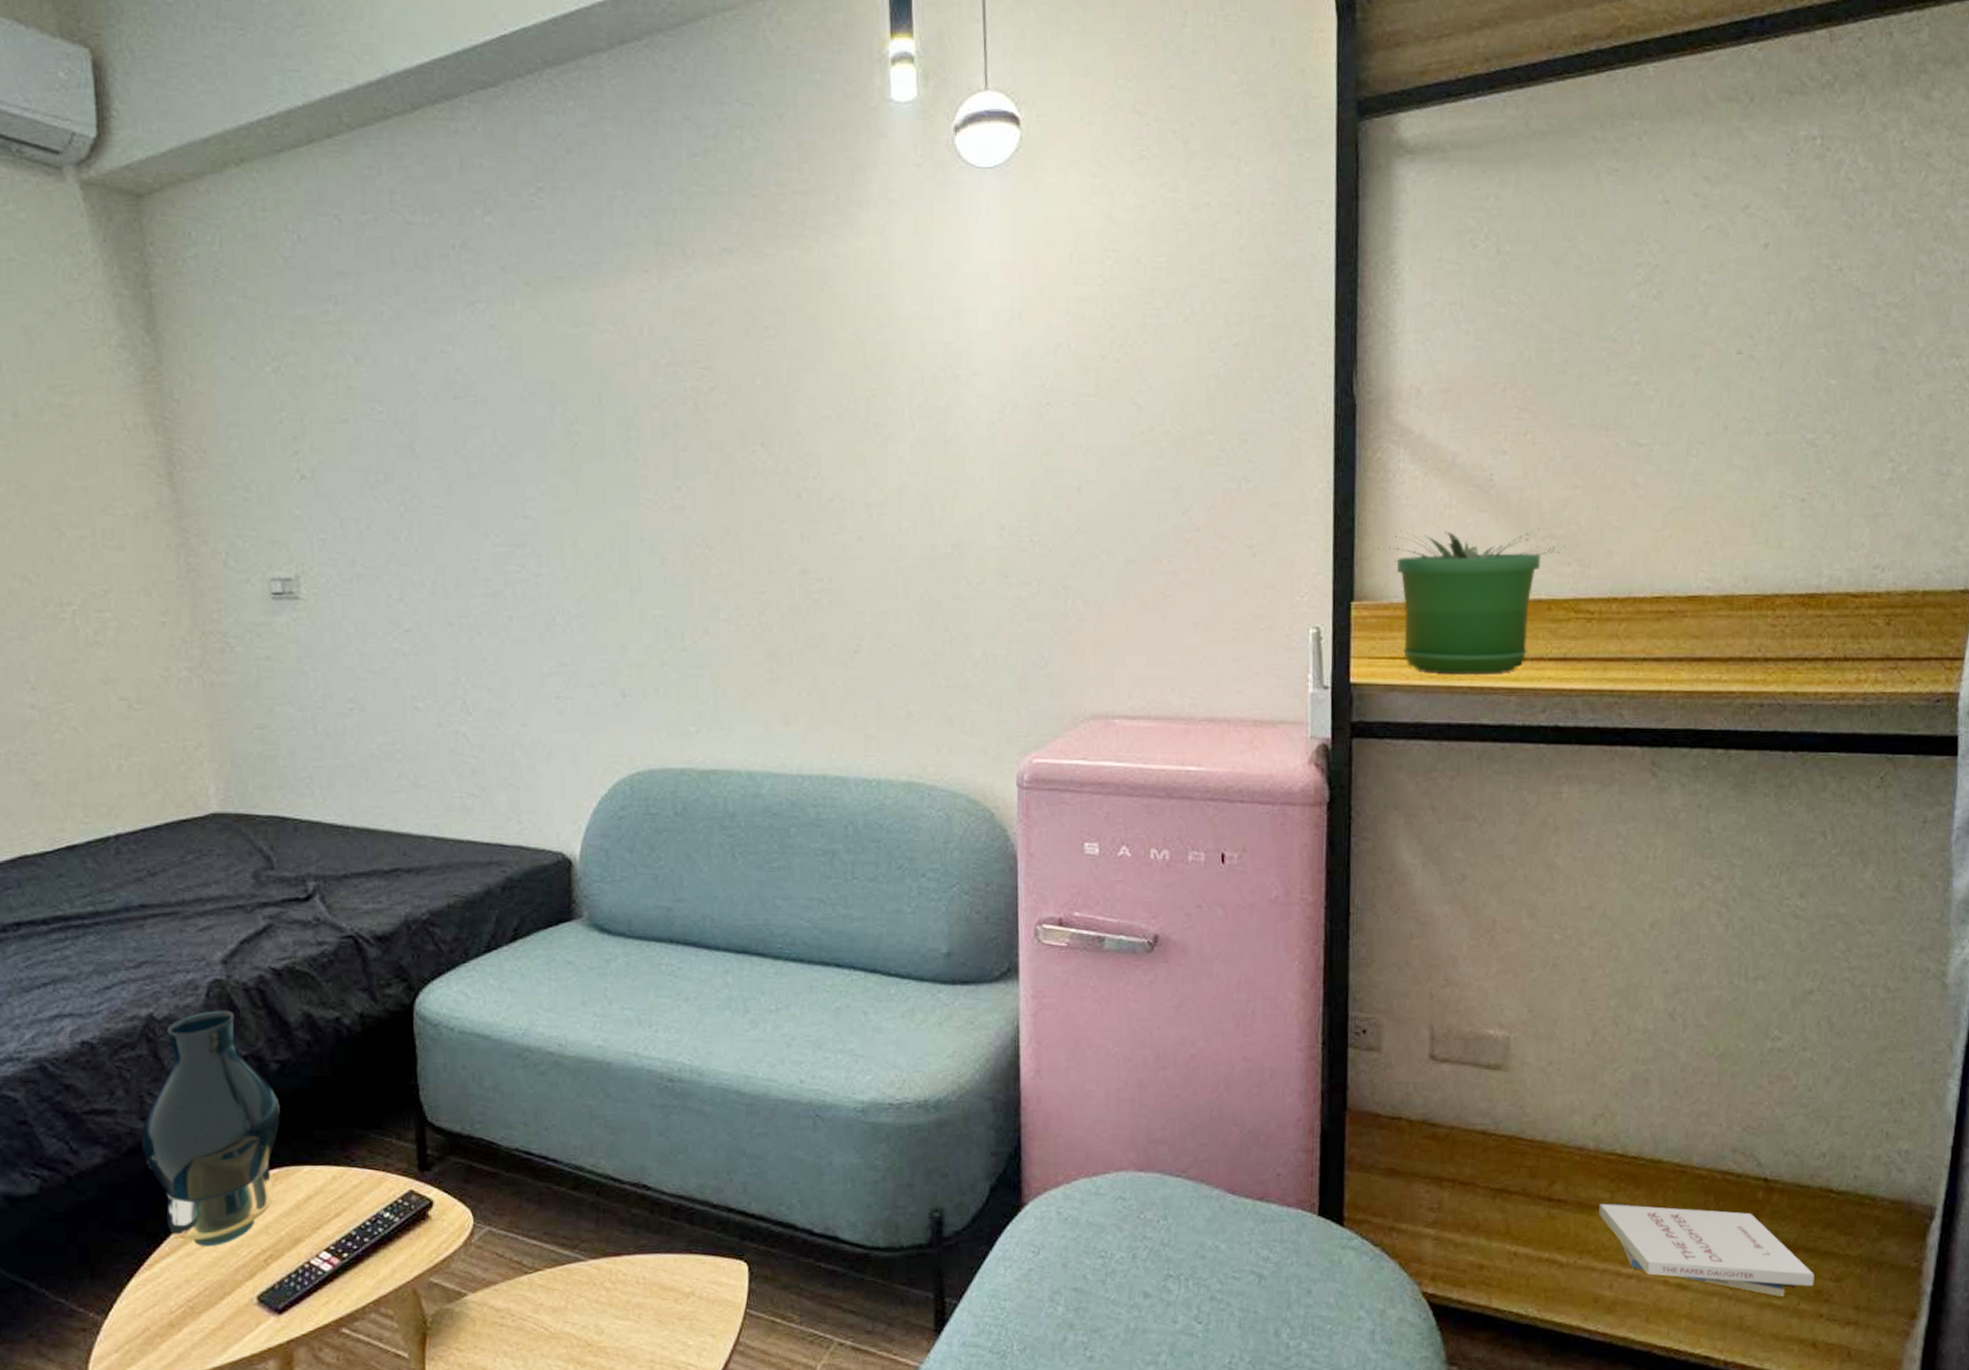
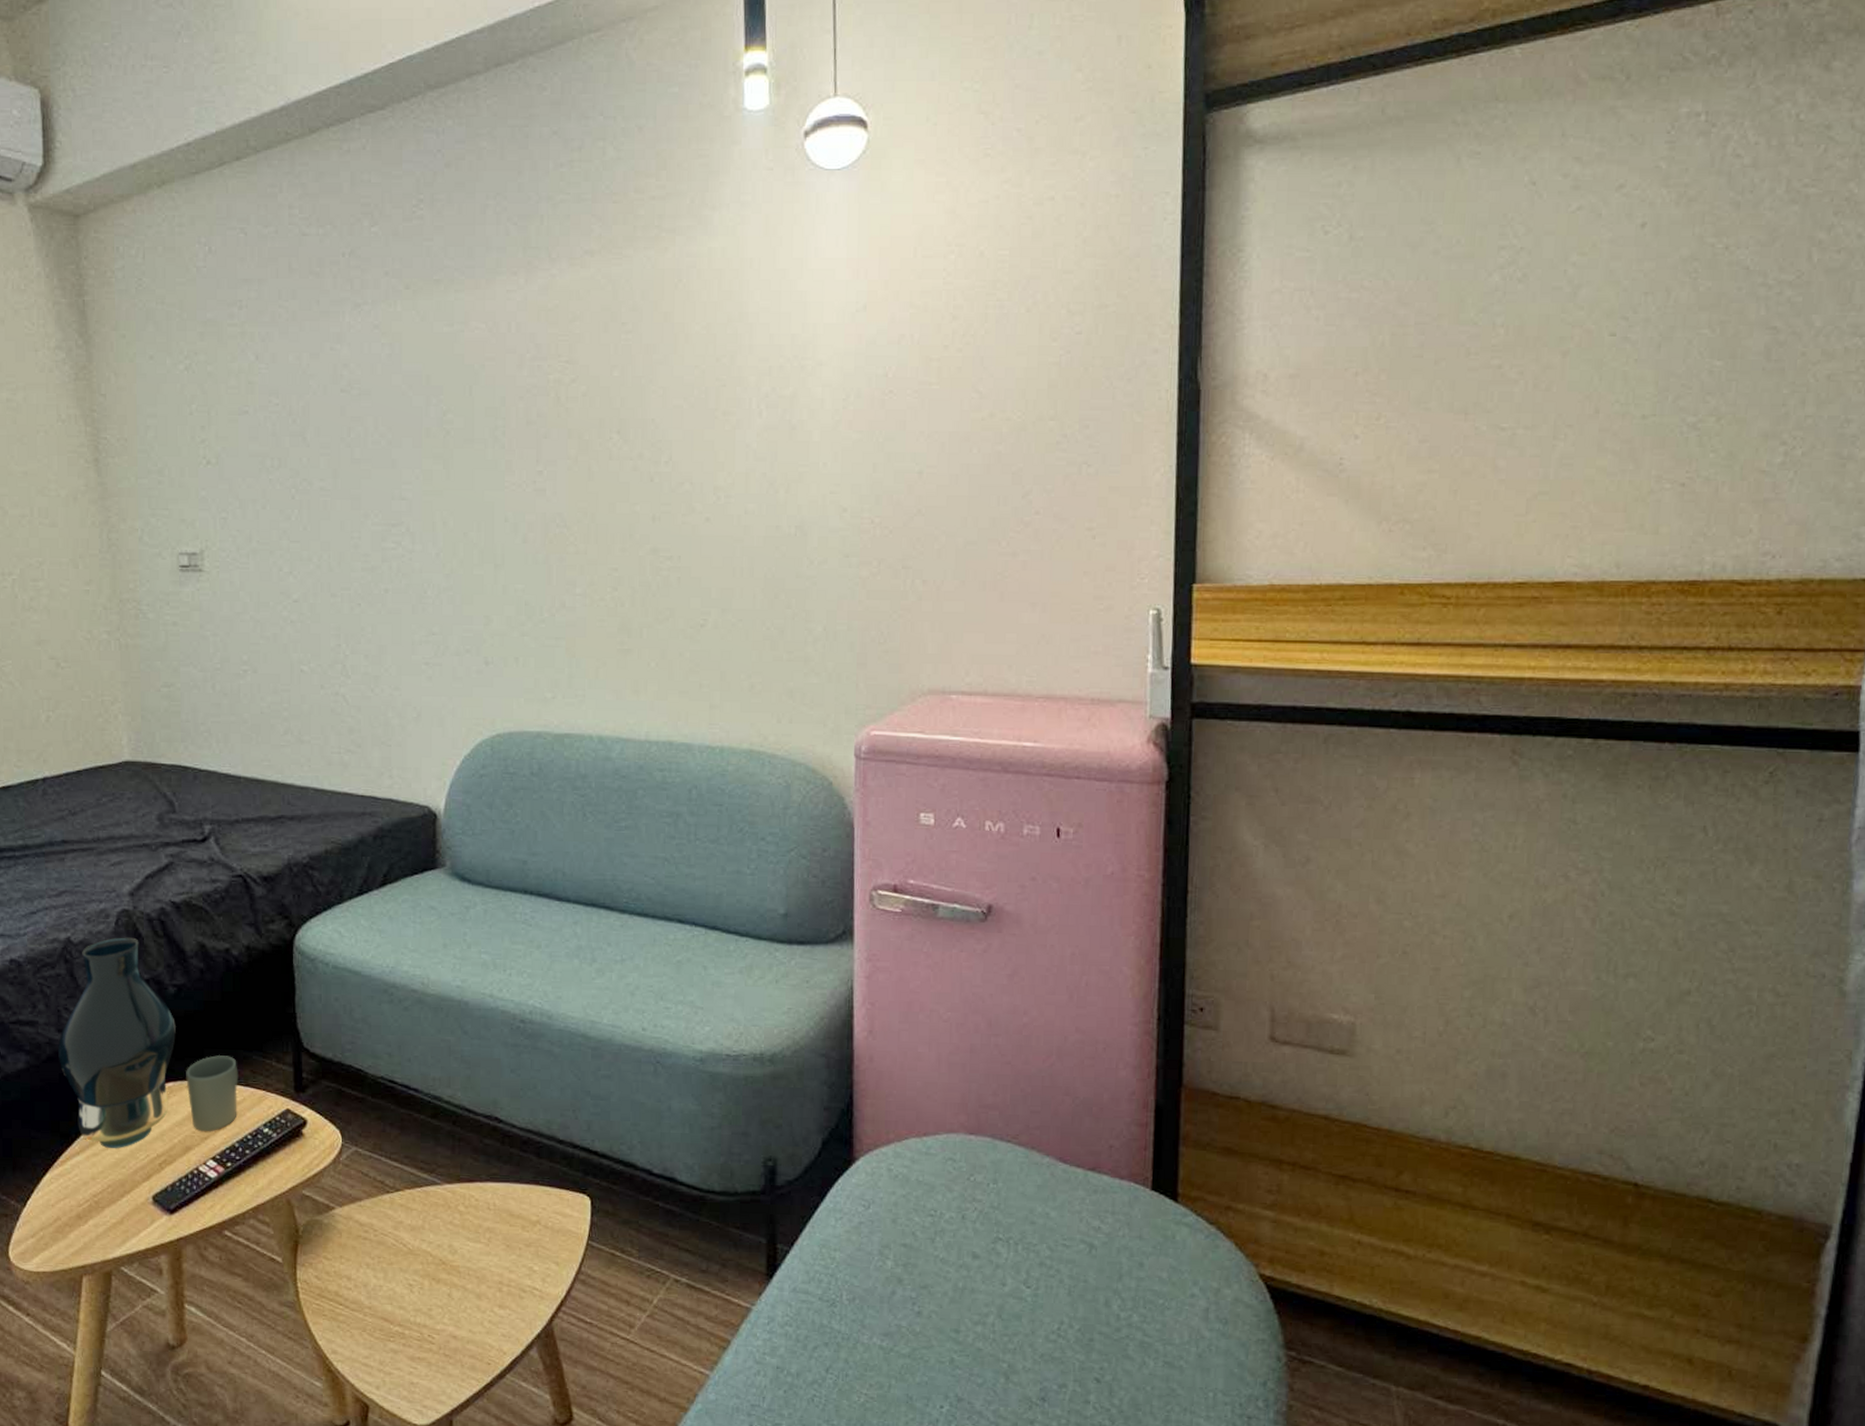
mug: none [293,1136,354,1221] -> present [186,1055,238,1132]
planter: present [1392,530,1560,674] -> none [1236,514,1414,657]
books: present [1599,1203,1815,1298] -> none [1450,1197,1691,1309]

